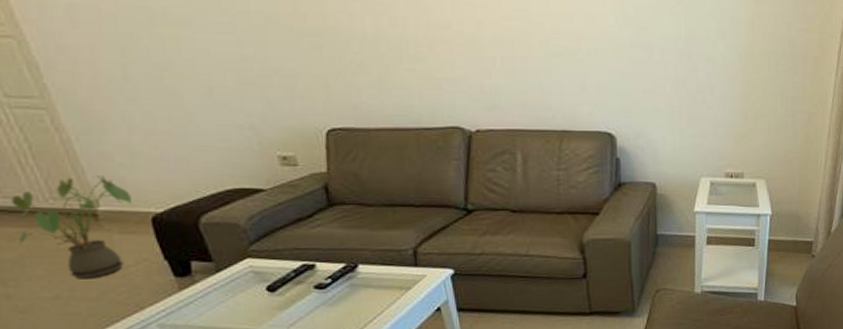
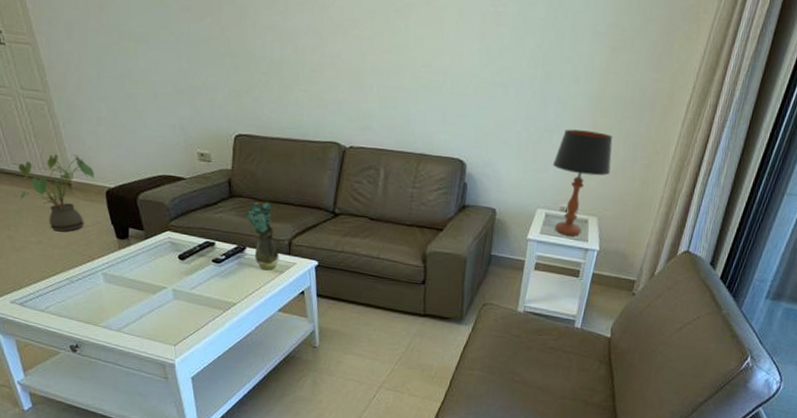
vase: none [352,206,403,289] -> present [245,200,279,271]
table lamp: none [710,88,772,203] -> present [552,129,613,236]

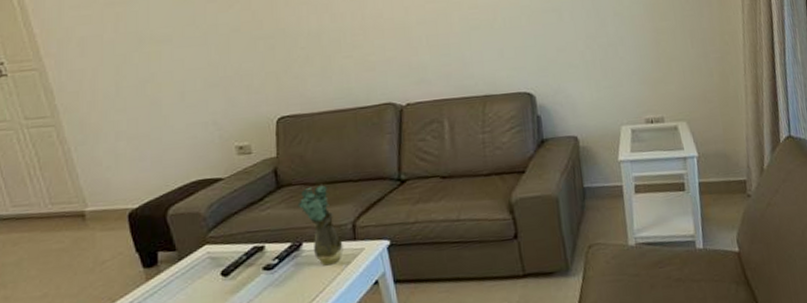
house plant: present [18,154,95,232] -> none [19,179,115,277]
table lamp: present [552,129,613,236] -> none [624,35,687,148]

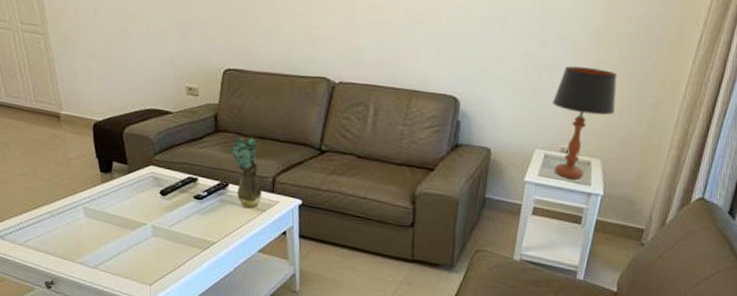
table lamp: none [624,35,687,148] -> present [551,66,618,180]

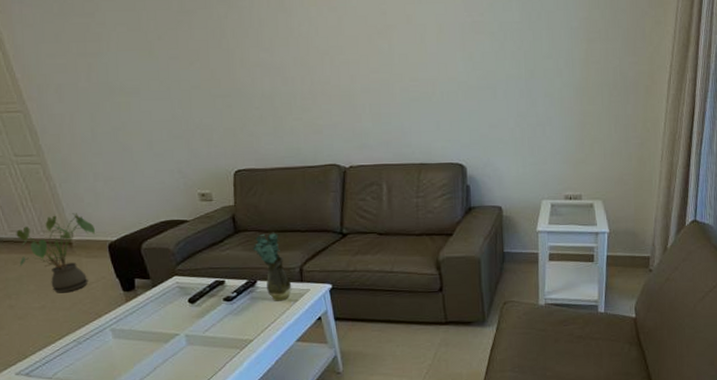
house plant: none [9,86,84,165] -> present [16,213,96,293]
table lamp: present [551,66,618,180] -> none [549,119,607,222]

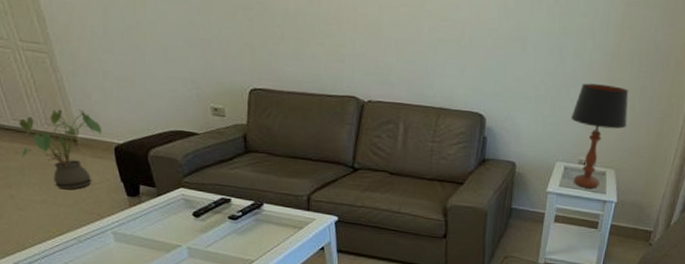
vase: present [253,232,292,301] -> none [262,155,298,227]
table lamp: none [549,119,607,222] -> present [570,83,629,189]

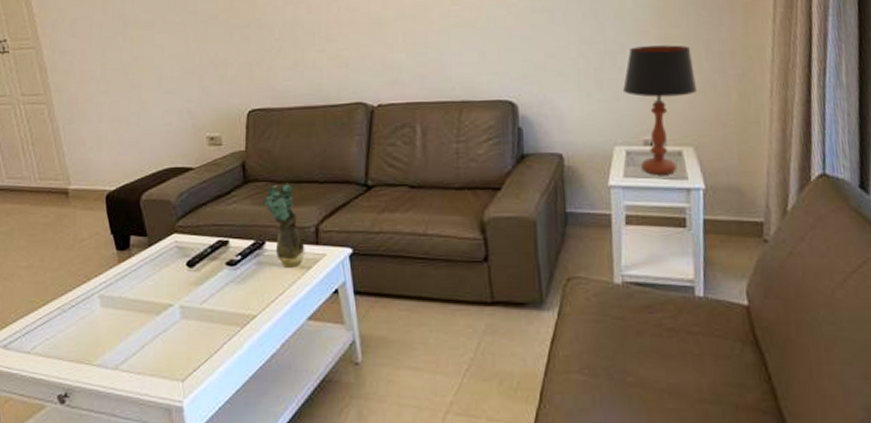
house plant: present [19,109,103,190] -> none [12,158,95,251]
vase: none [262,155,298,227] -> present [263,182,305,268]

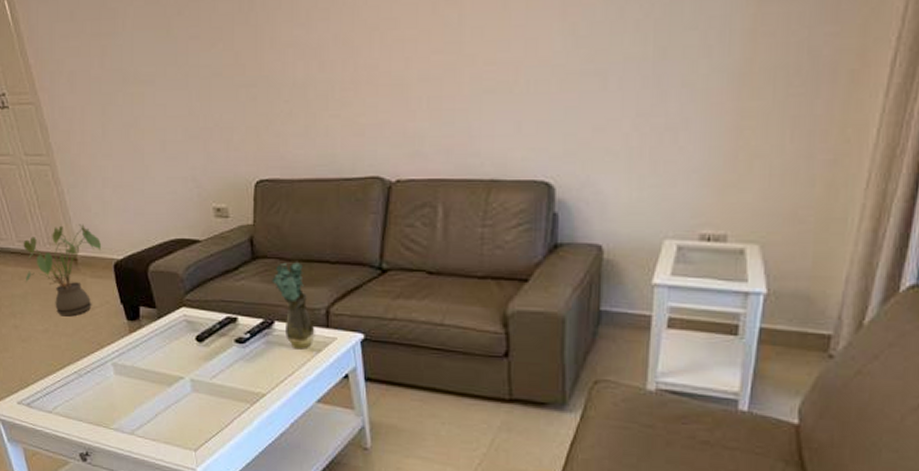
house plant: none [12,158,95,251] -> present [23,224,102,317]
table lamp: present [622,45,698,175] -> none [681,121,775,275]

